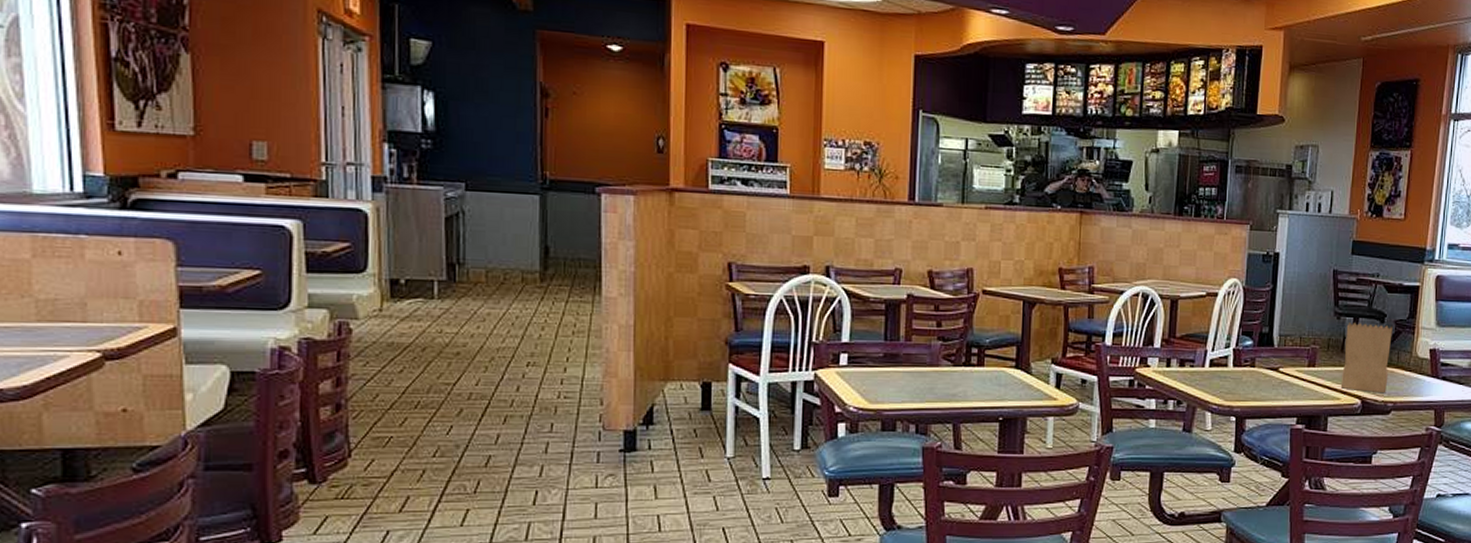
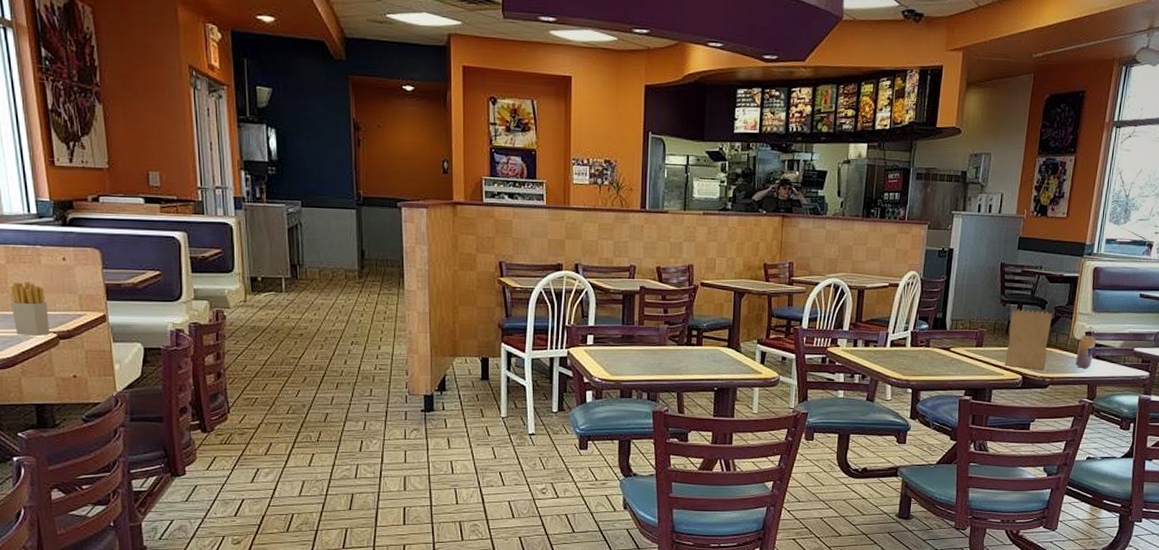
french fries: none [33,283,91,357] -> present [10,282,50,337]
pop: none [1420,352,1442,391] -> present [1075,335,1096,368]

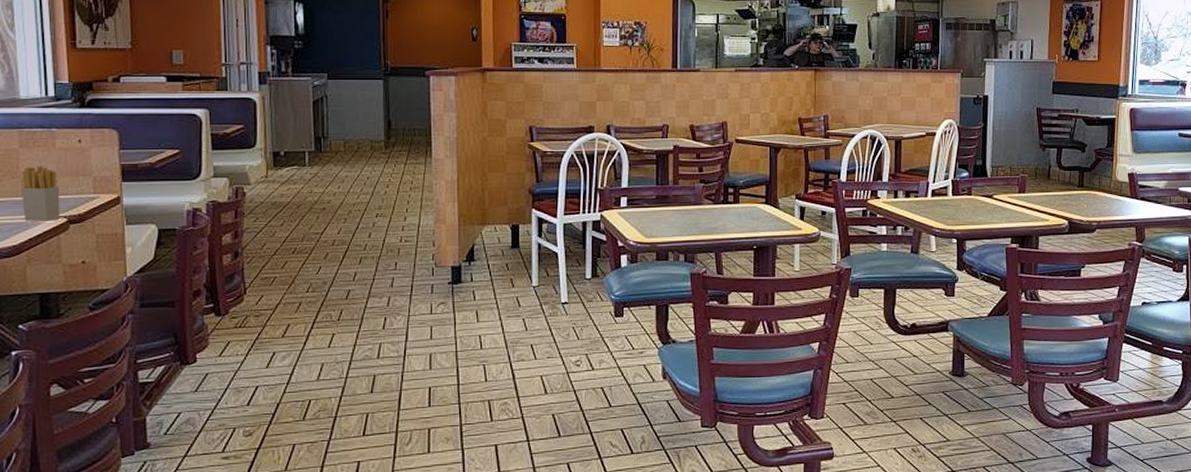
paper bag: present [1005,308,1053,369] -> none [1049,152,1093,213]
pop: present [1075,335,1096,368] -> none [1121,176,1139,210]

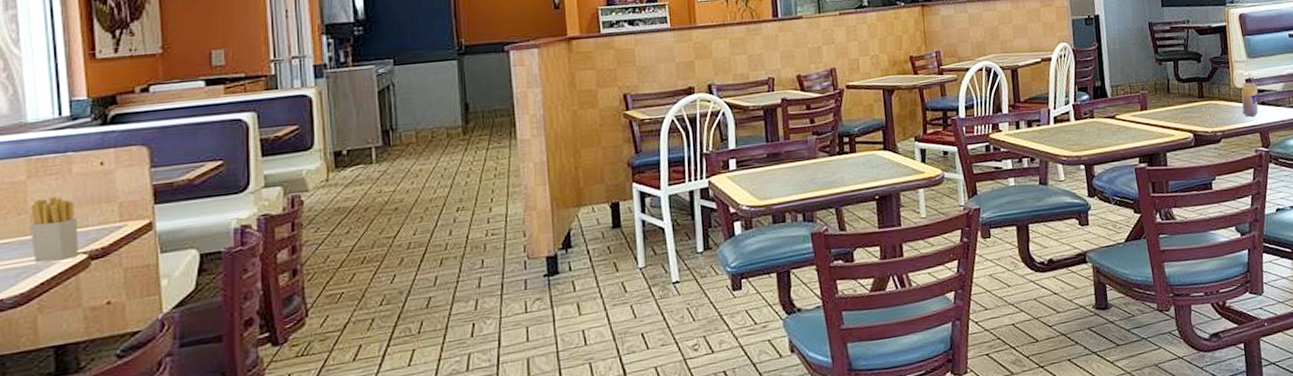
pop: none [1121,176,1139,210] -> present [1241,82,1259,117]

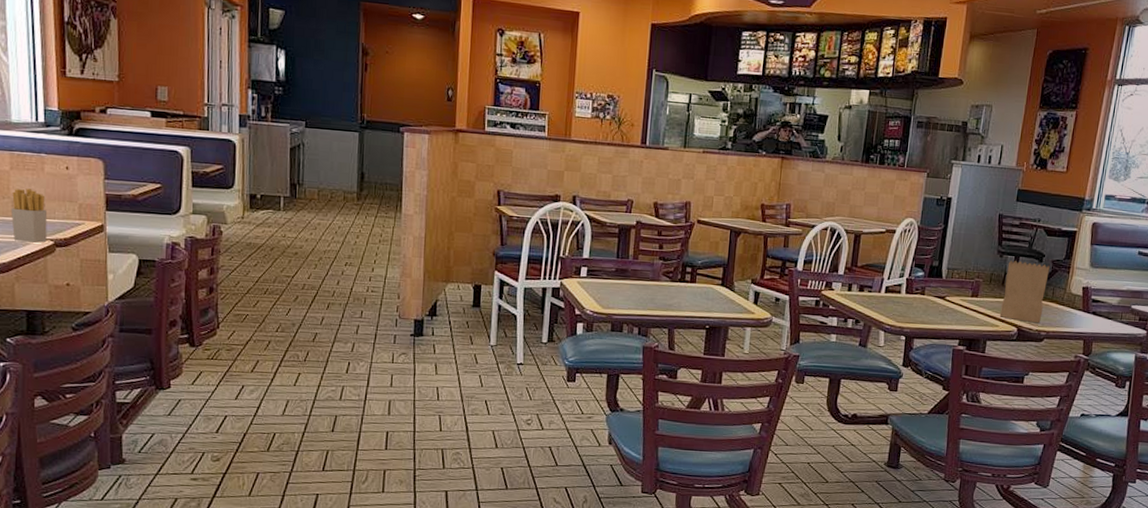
paper bag: none [1168,64,1214,126] -> present [1000,259,1050,323]
pop: present [1241,82,1259,117] -> none [1071,290,1093,324]

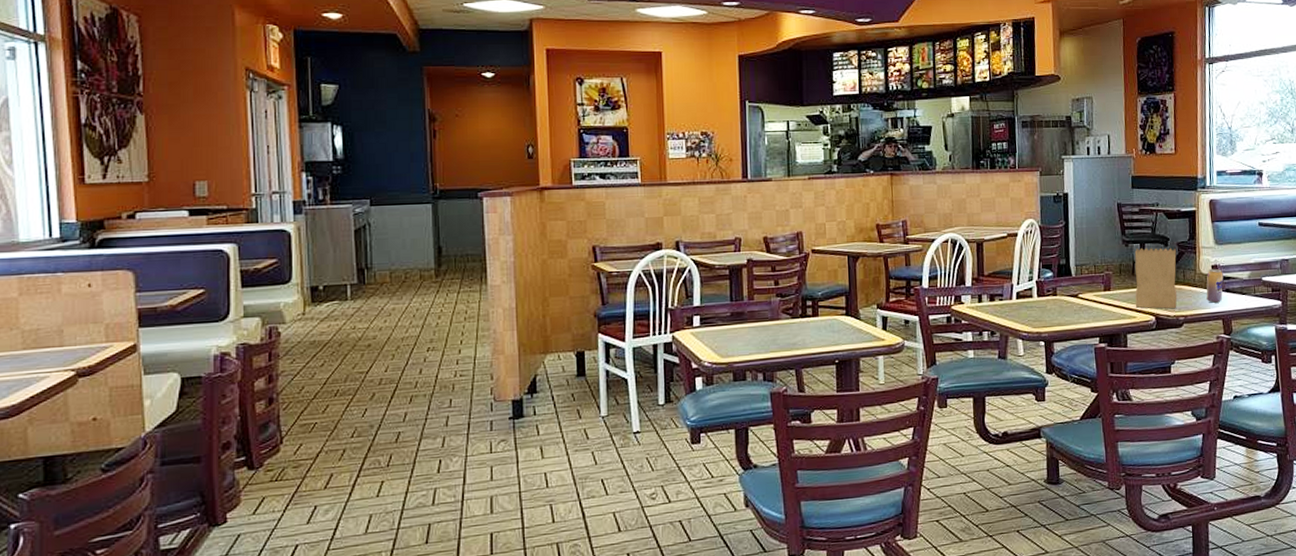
french fries: present [10,188,48,244] -> none [20,314,67,378]
pop: none [1071,290,1093,324] -> present [1206,268,1224,303]

